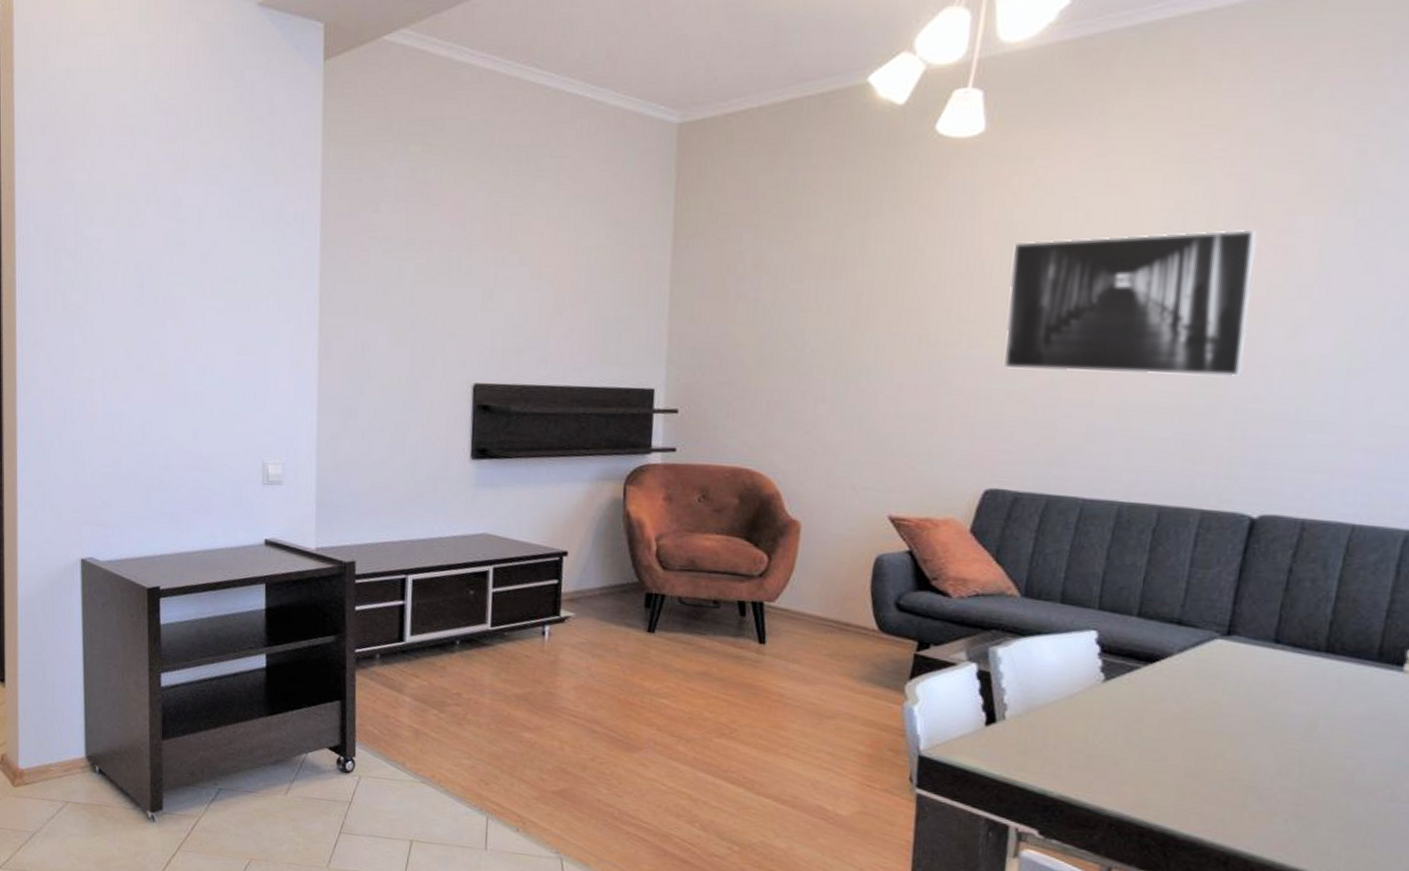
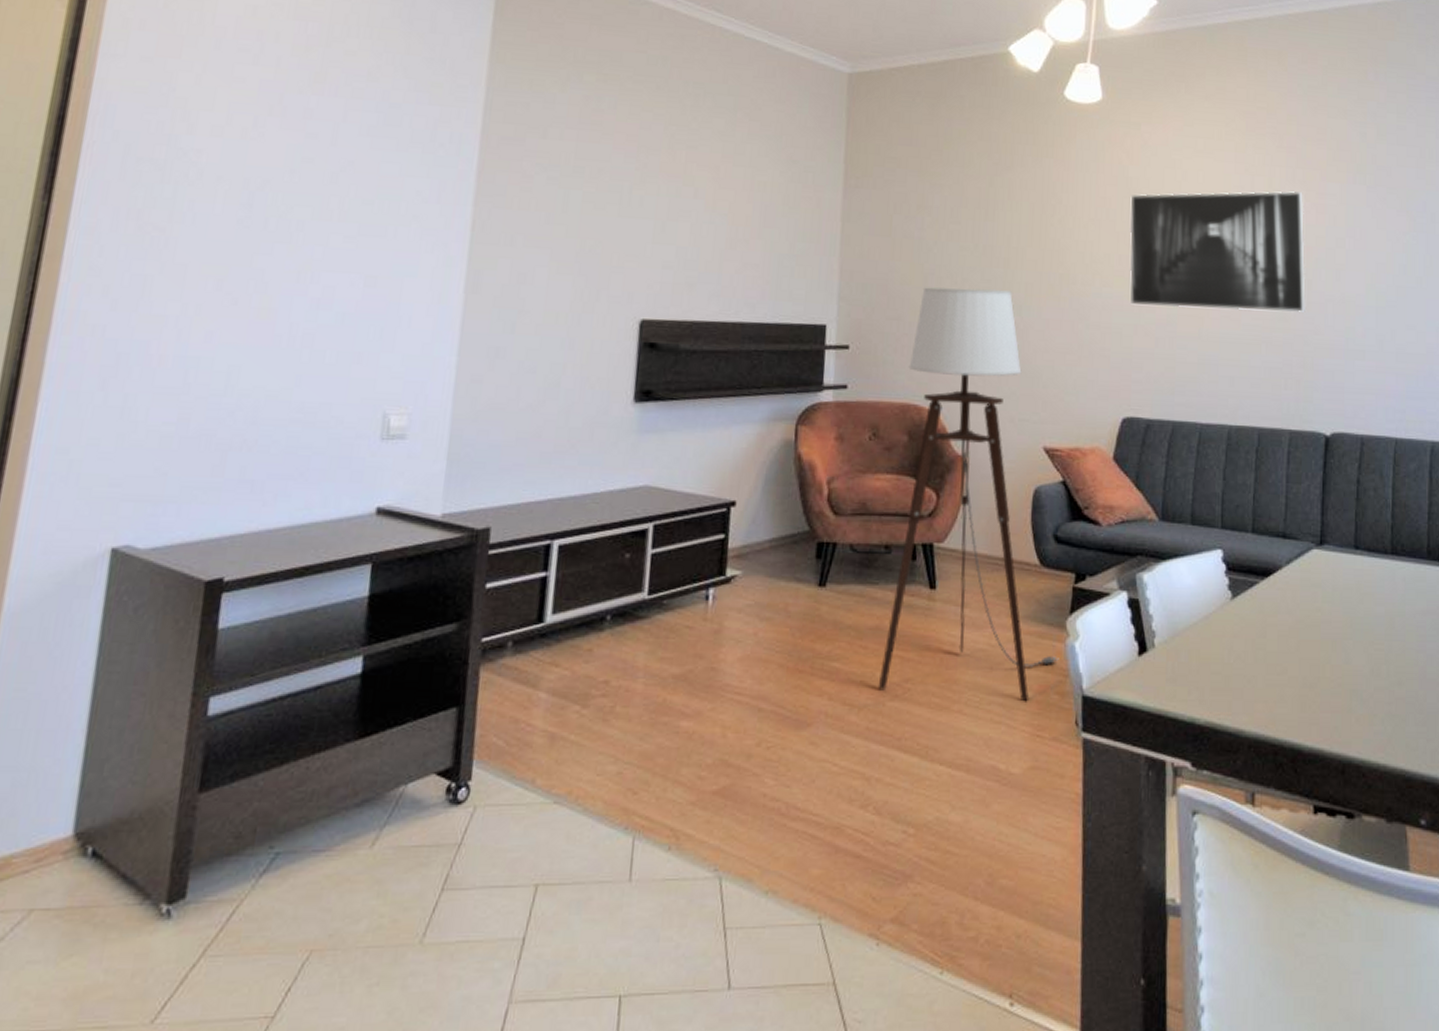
floor lamp: none [705,350,895,755] -> present [878,287,1059,702]

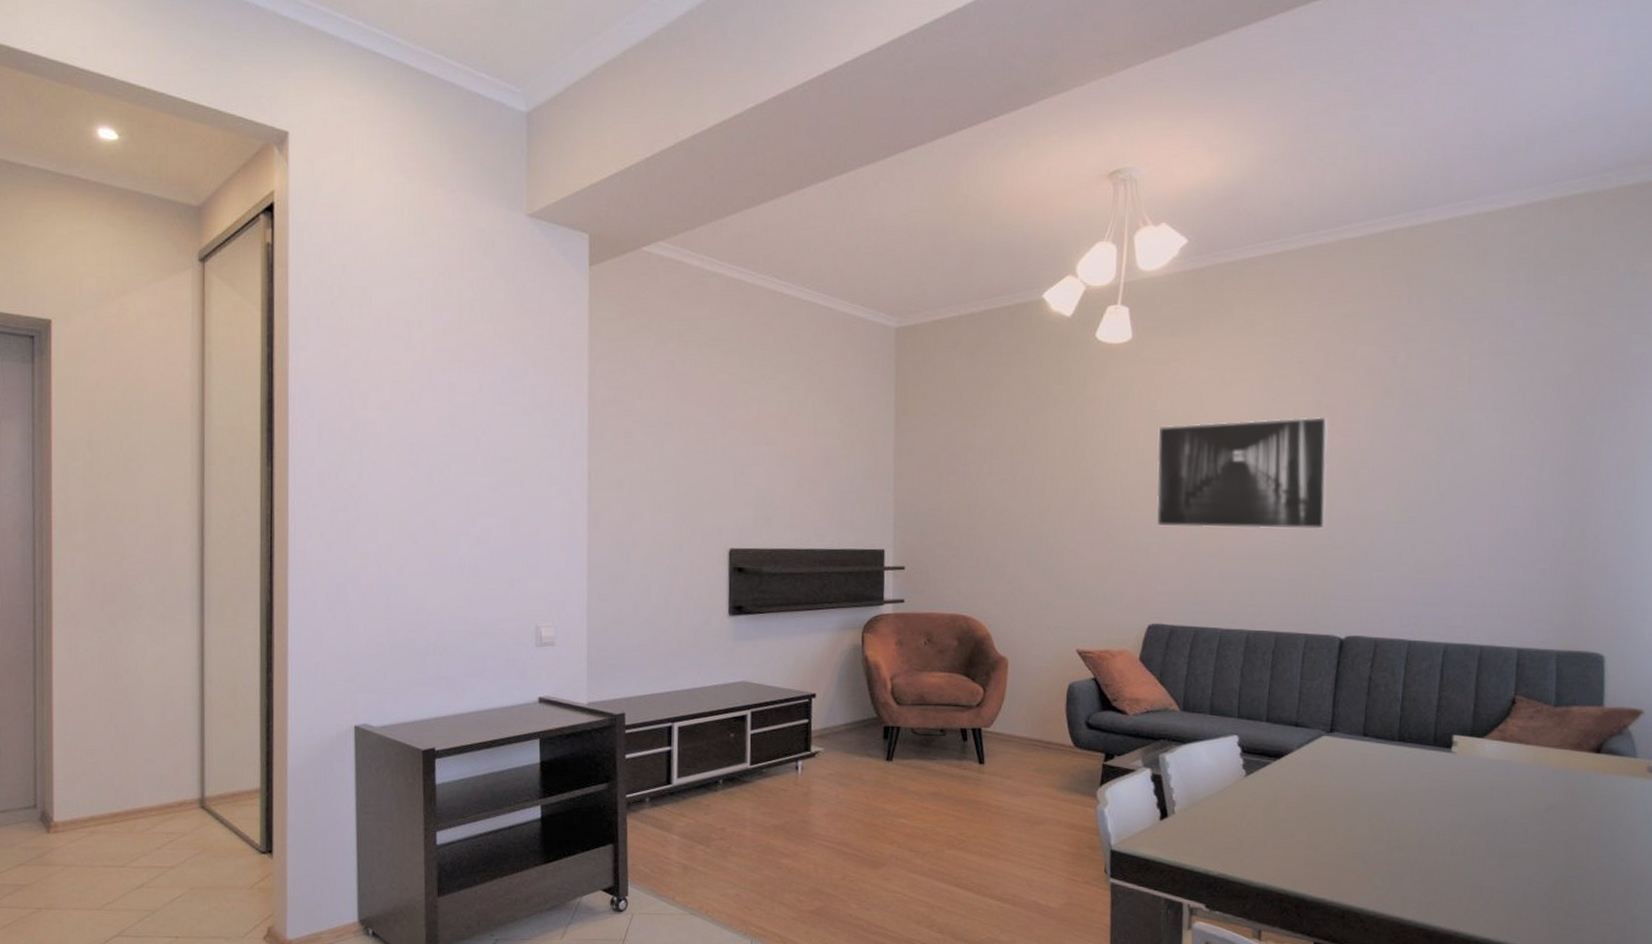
floor lamp: present [878,287,1059,702] -> none [938,515,1091,854]

